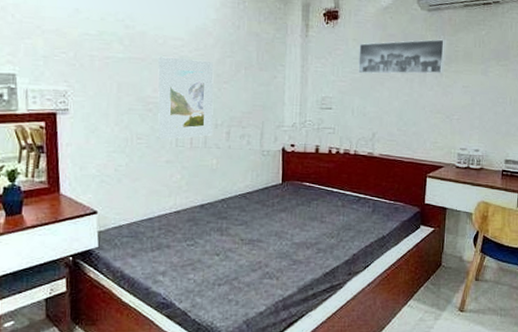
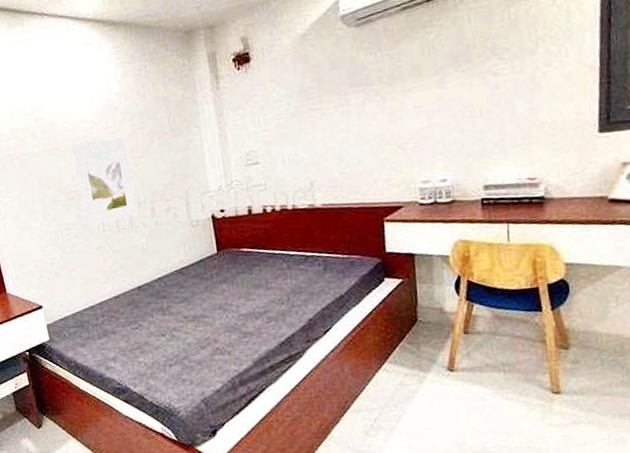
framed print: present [358,39,446,74] -> none [279,55,387,118]

